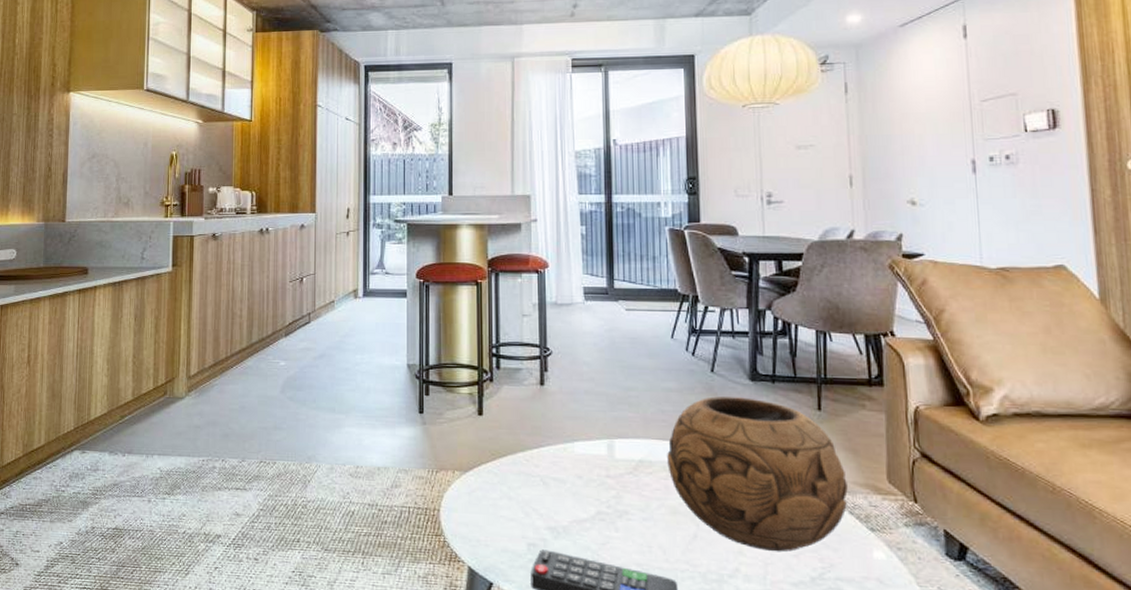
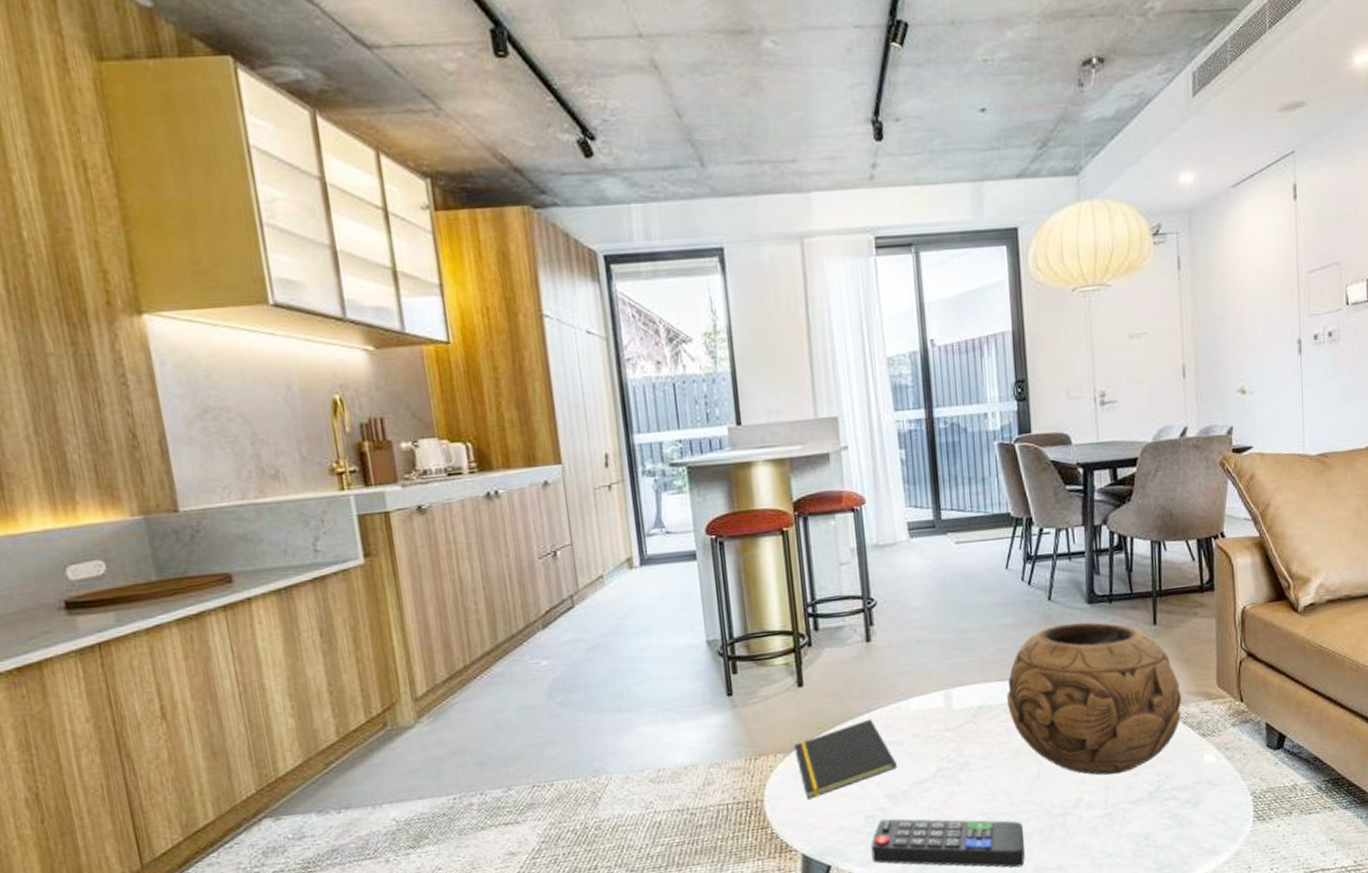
notepad: none [471,454,561,517] -> present [794,719,898,799]

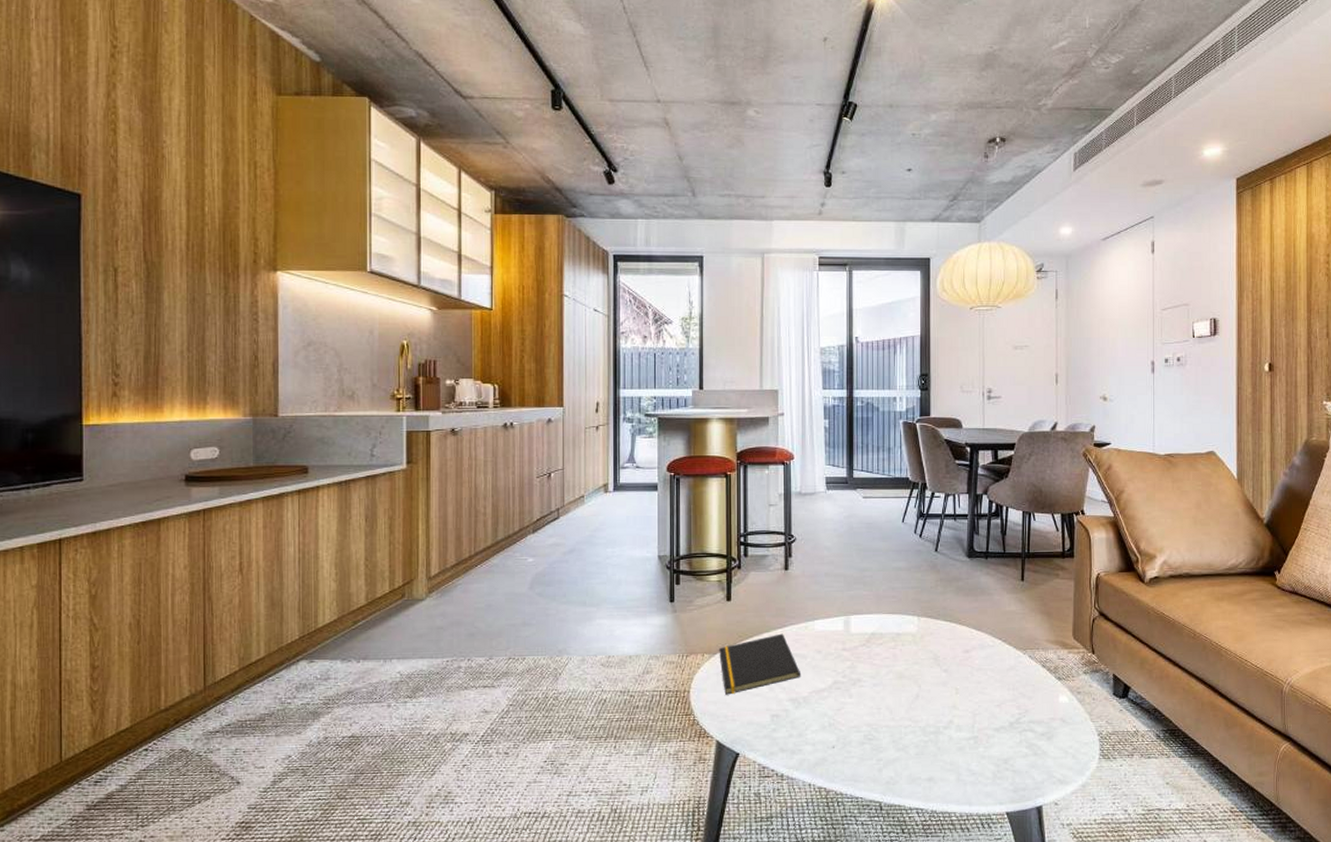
remote control: present [871,818,1025,868] -> none [774,719,902,774]
decorative bowl: present [1007,622,1182,775] -> none [896,573,1042,704]

